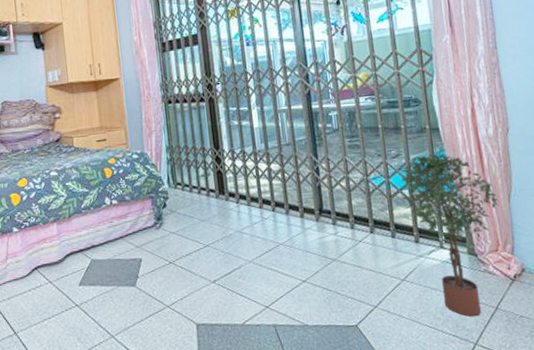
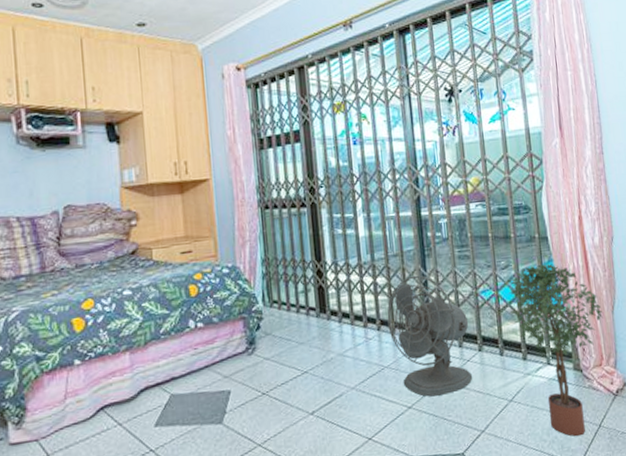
electric fan: none [281,162,365,273] -> present [387,275,473,397]

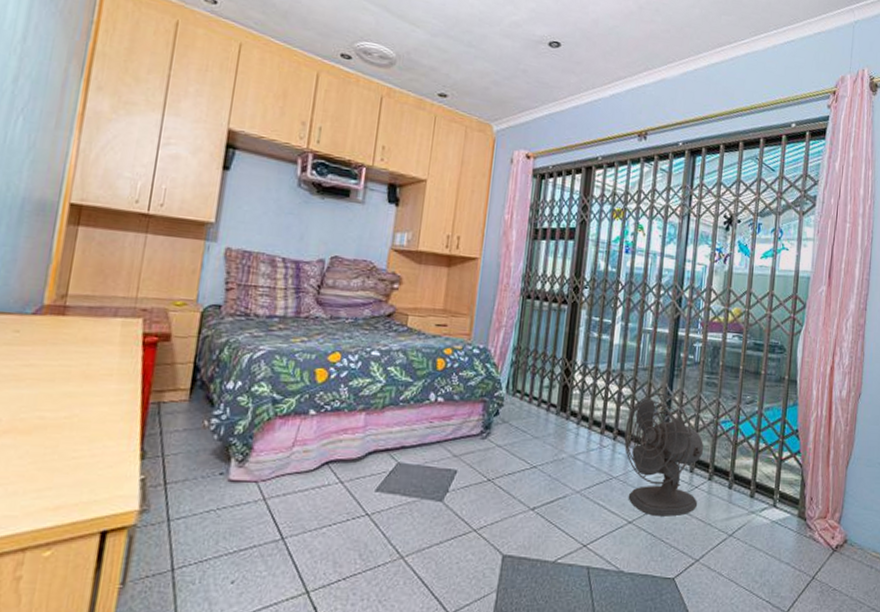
potted tree: present [506,263,603,437] -> none [746,405,837,584]

